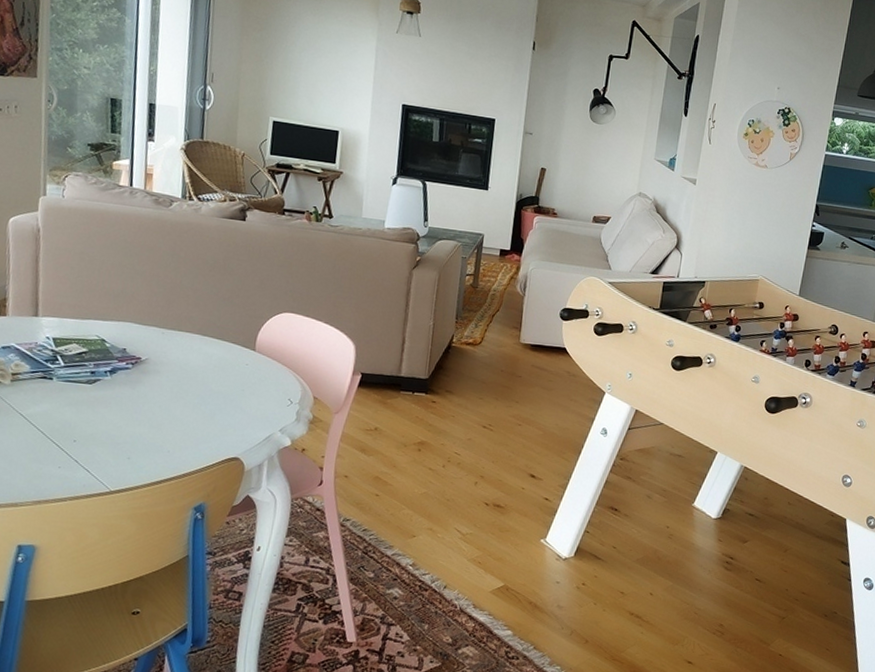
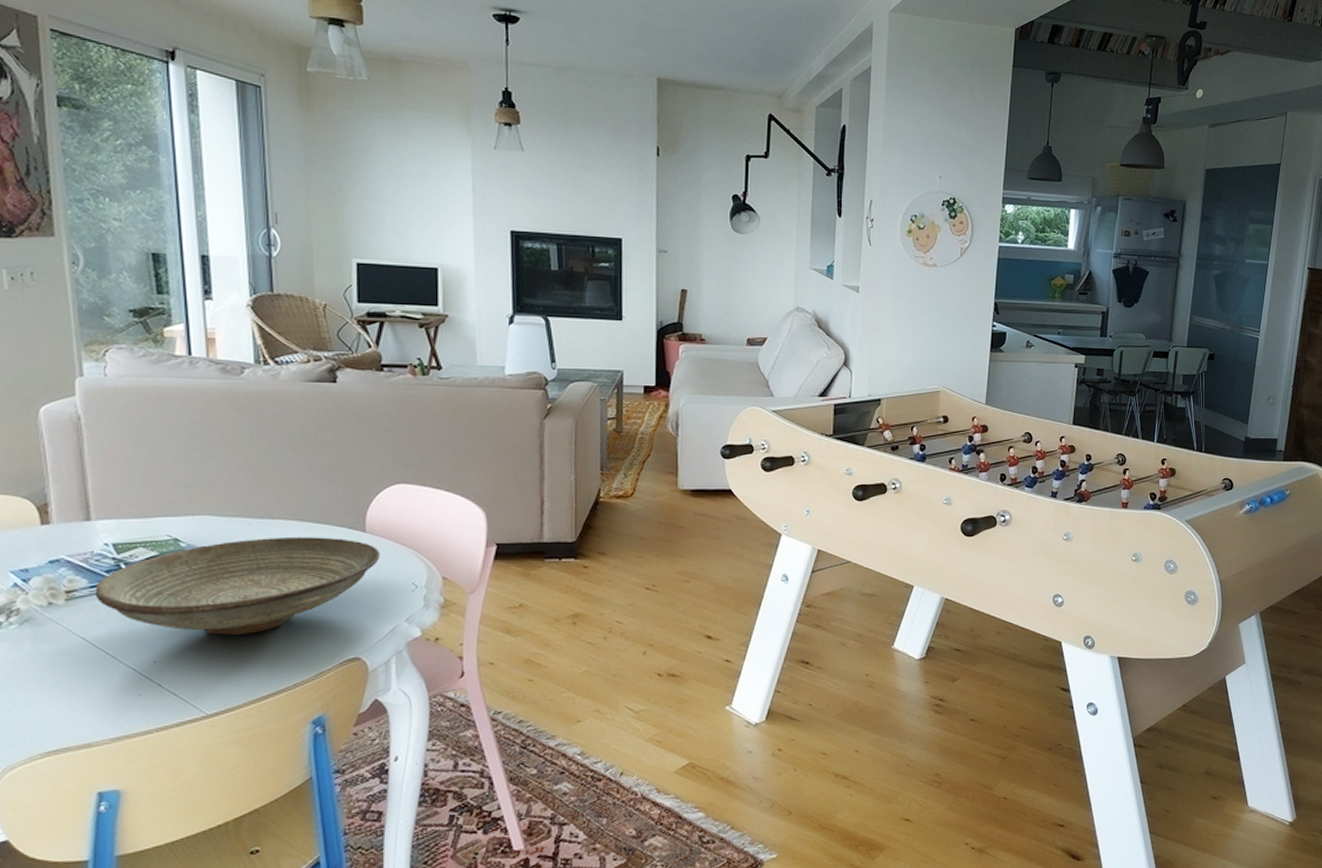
decorative bowl: none [34,346,265,427] -> present [95,537,380,635]

